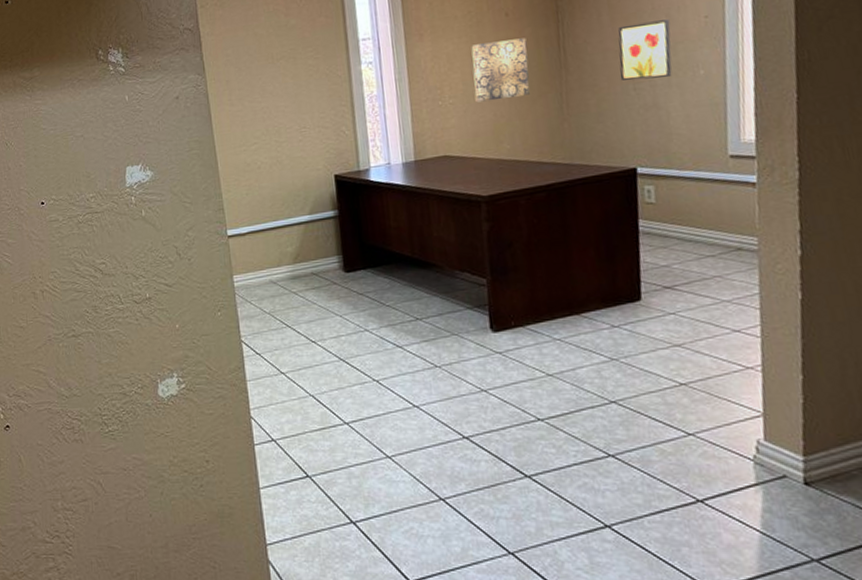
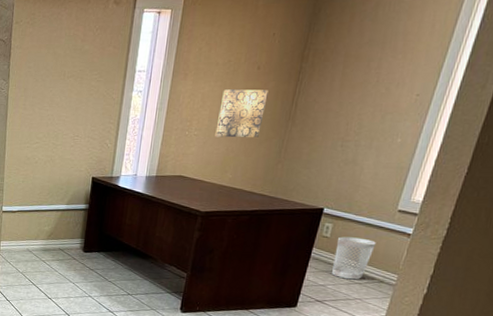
wall art: present [618,19,672,81] -> none [333,92,387,140]
wastebasket: none [666,197,717,253] -> present [332,236,376,280]

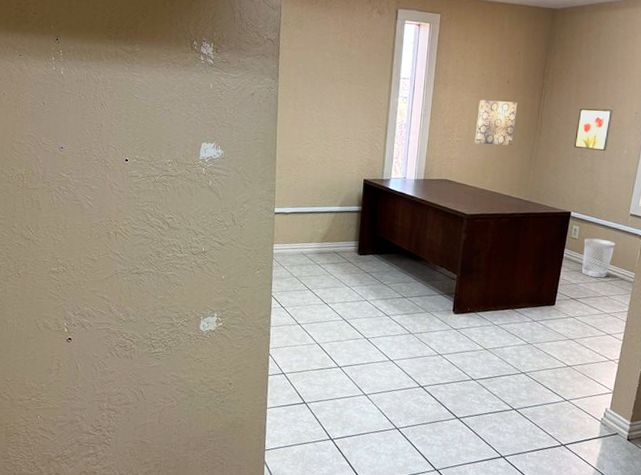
wall art: none [333,92,387,140] -> present [573,108,613,151]

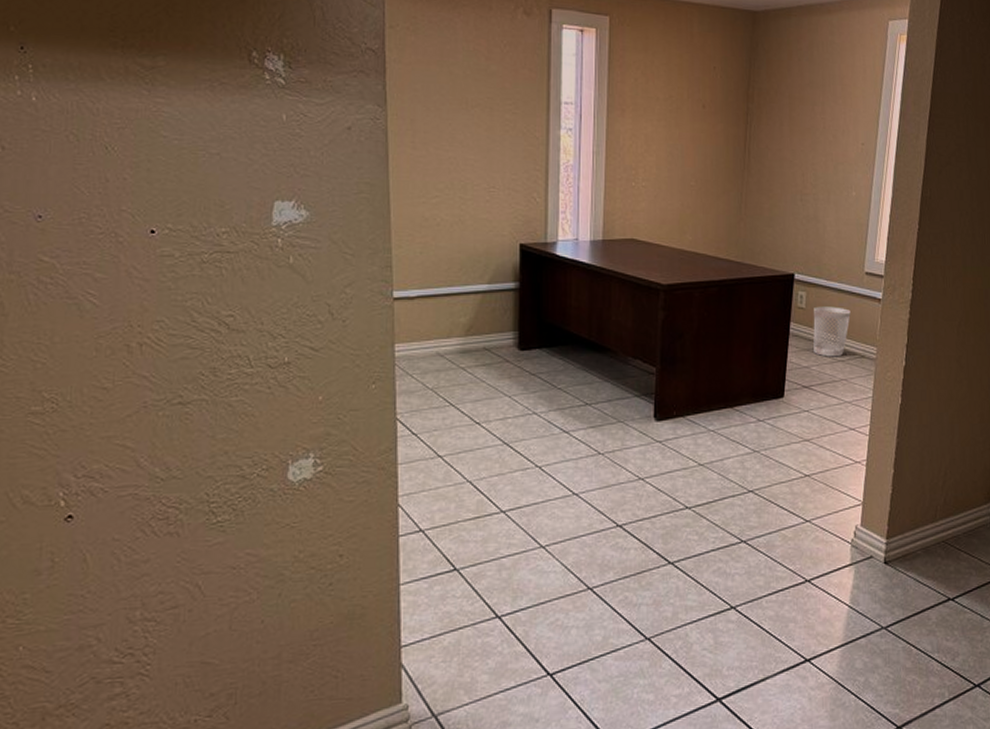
wall art: present [474,100,518,145] -> none [666,130,718,191]
wall art: present [573,108,613,151] -> none [791,139,835,193]

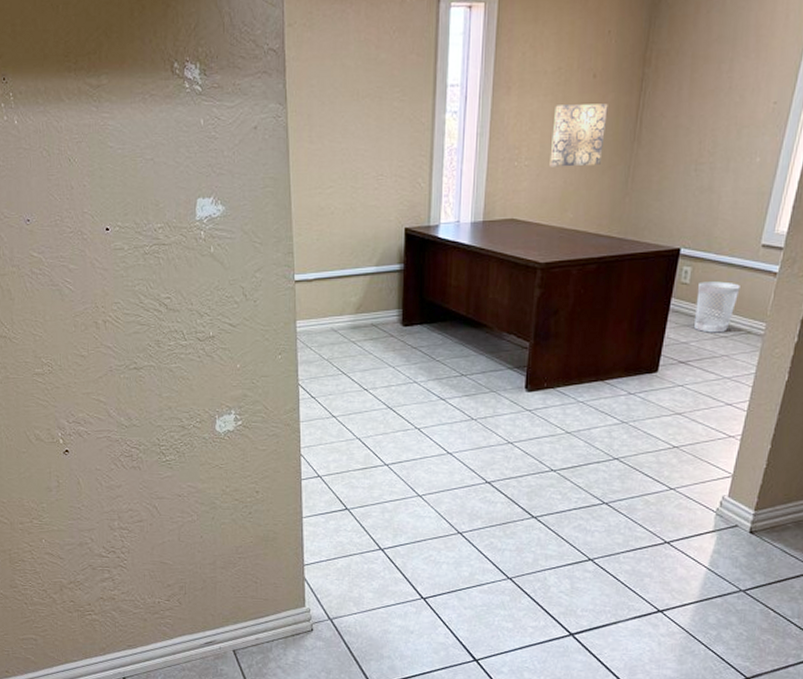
wall art: none [666,130,718,191] -> present [549,103,608,167]

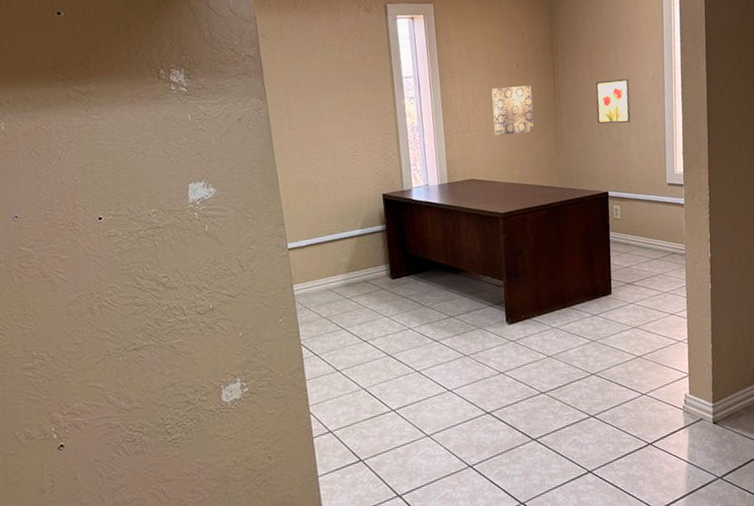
wall art: none [685,101,742,161] -> present [595,78,631,124]
wastebasket: present [694,281,740,333] -> none [628,214,660,257]

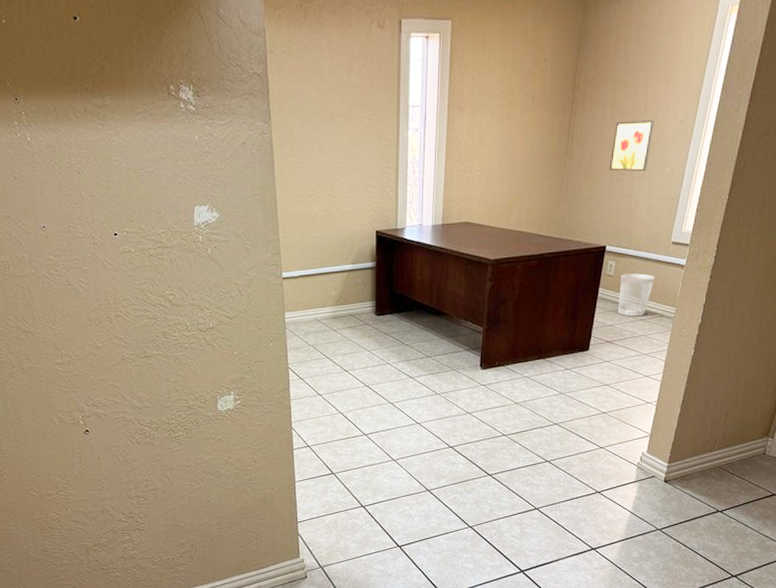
wall art: present [491,85,535,136] -> none [497,122,545,177]
wastebasket: none [628,214,660,257] -> present [618,273,655,317]

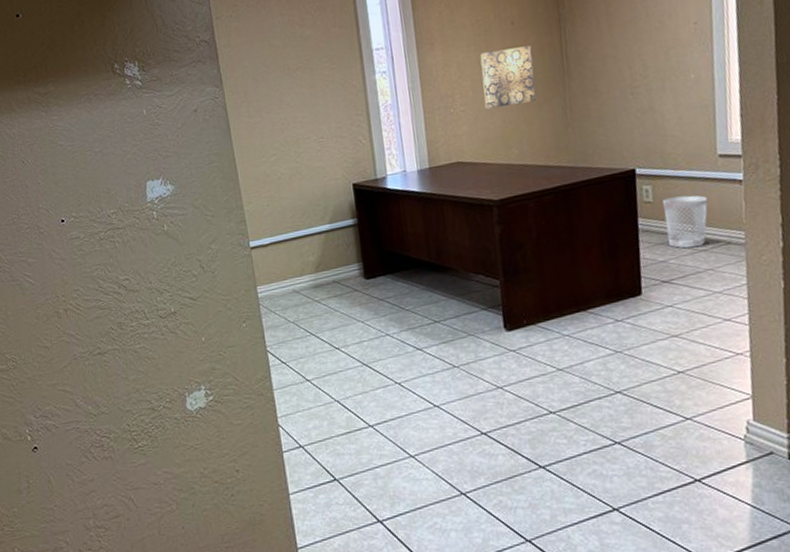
wall art: none [497,122,545,177] -> present [480,45,536,110]
wall art: present [609,120,655,171] -> none [616,26,666,86]

